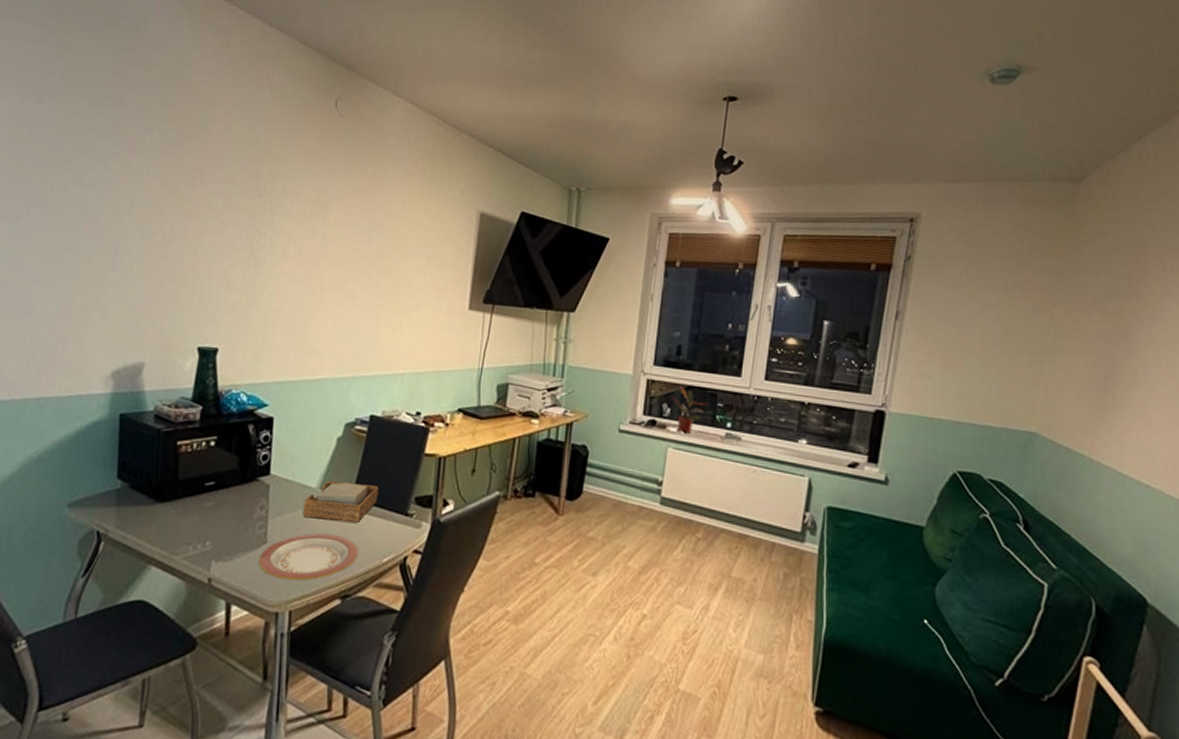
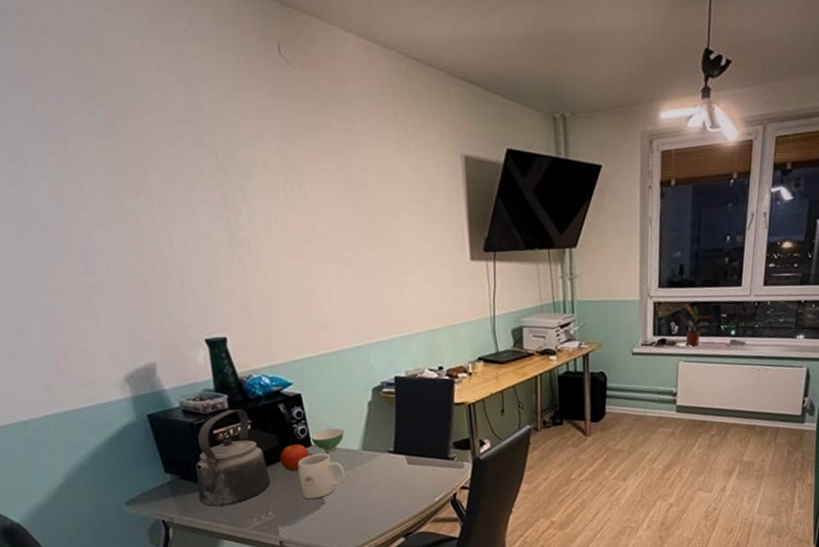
kettle: none [141,422,220,527] -> present [195,409,271,507]
fruit: none [233,470,265,499] -> present [279,444,309,471]
mug: none [246,485,297,536] -> present [297,453,346,500]
plate: present [258,533,359,581] -> none [321,486,412,531]
bowl: none [270,459,307,485] -> present [310,428,345,452]
napkin holder: present [302,481,379,524] -> none [350,438,419,477]

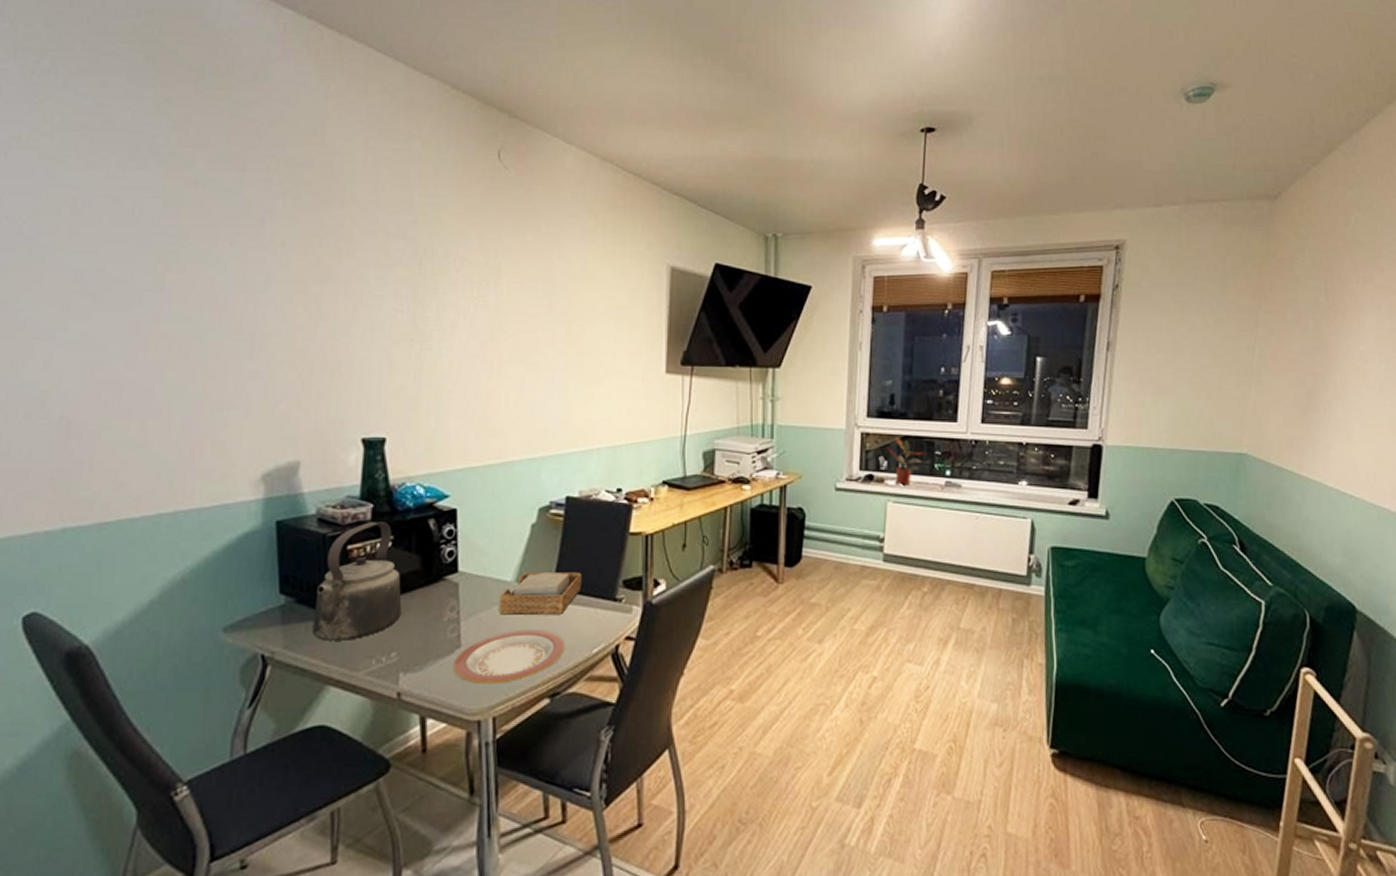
fruit: present [279,444,309,471] -> none [417,569,453,602]
mug: present [297,453,346,500] -> none [435,583,491,640]
bowl: present [310,428,345,452] -> none [458,553,500,582]
plate: none [321,486,412,531] -> present [453,629,566,684]
napkin holder: none [350,438,419,477] -> present [499,572,582,616]

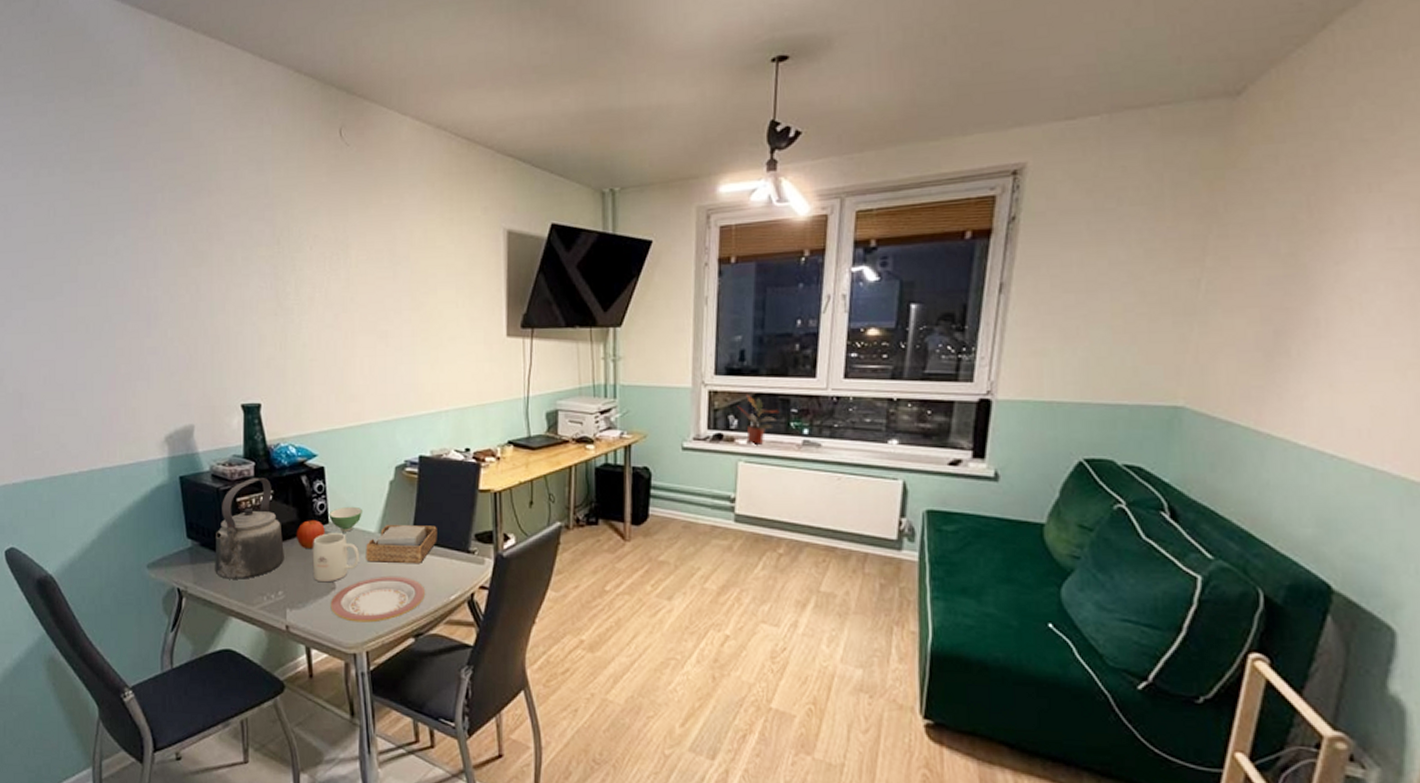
fruit: none [417,569,453,602] -> present [296,520,325,548]
mug: none [435,583,491,640] -> present [312,533,359,583]
bowl: none [458,553,500,582] -> present [329,506,364,532]

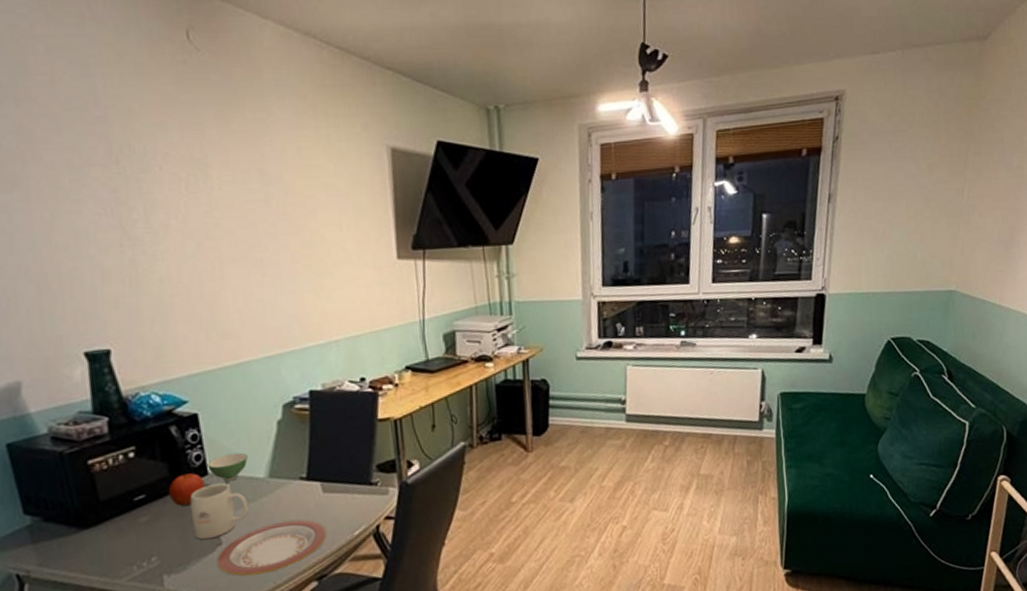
kettle: present [215,478,284,579] -> none [63,433,156,554]
napkin holder: present [366,525,437,565] -> none [254,462,336,510]
potted plant: present [737,394,779,445] -> none [623,302,660,349]

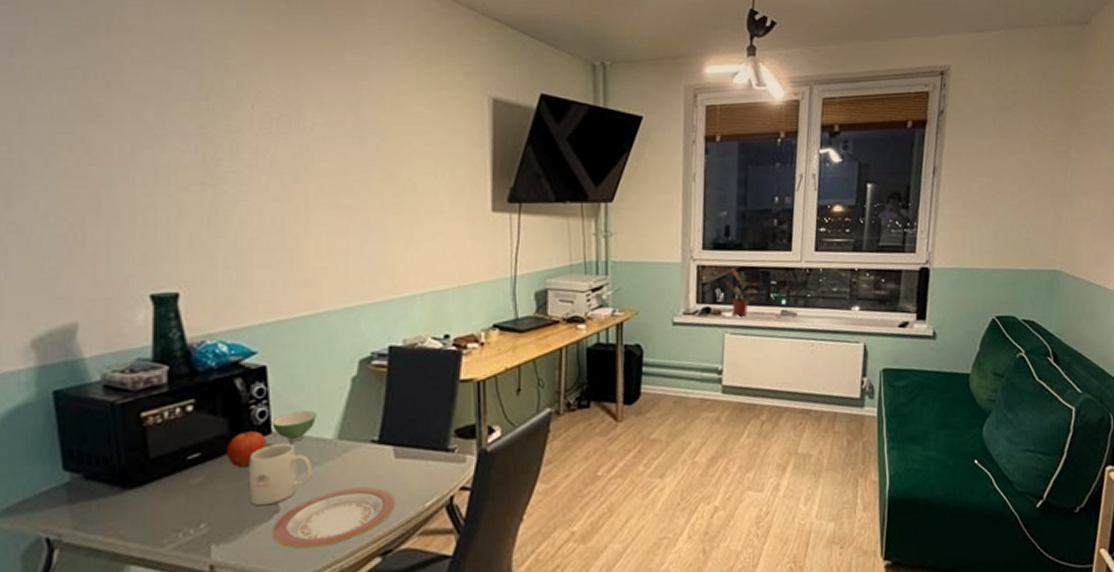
potted plant: none [623,302,660,349] -> present [723,267,761,317]

